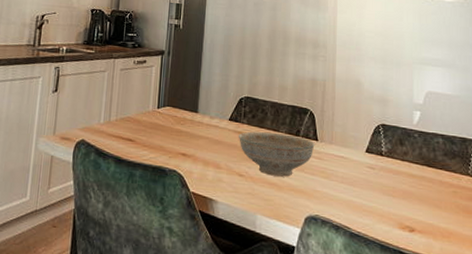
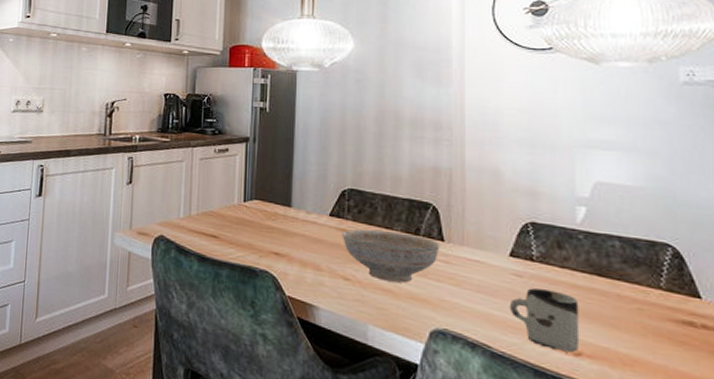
cup: none [364,178,414,230] -> present [509,288,580,353]

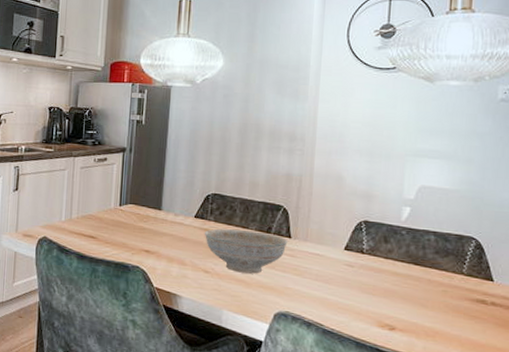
cup: present [509,288,580,353] -> none [340,276,397,328]

